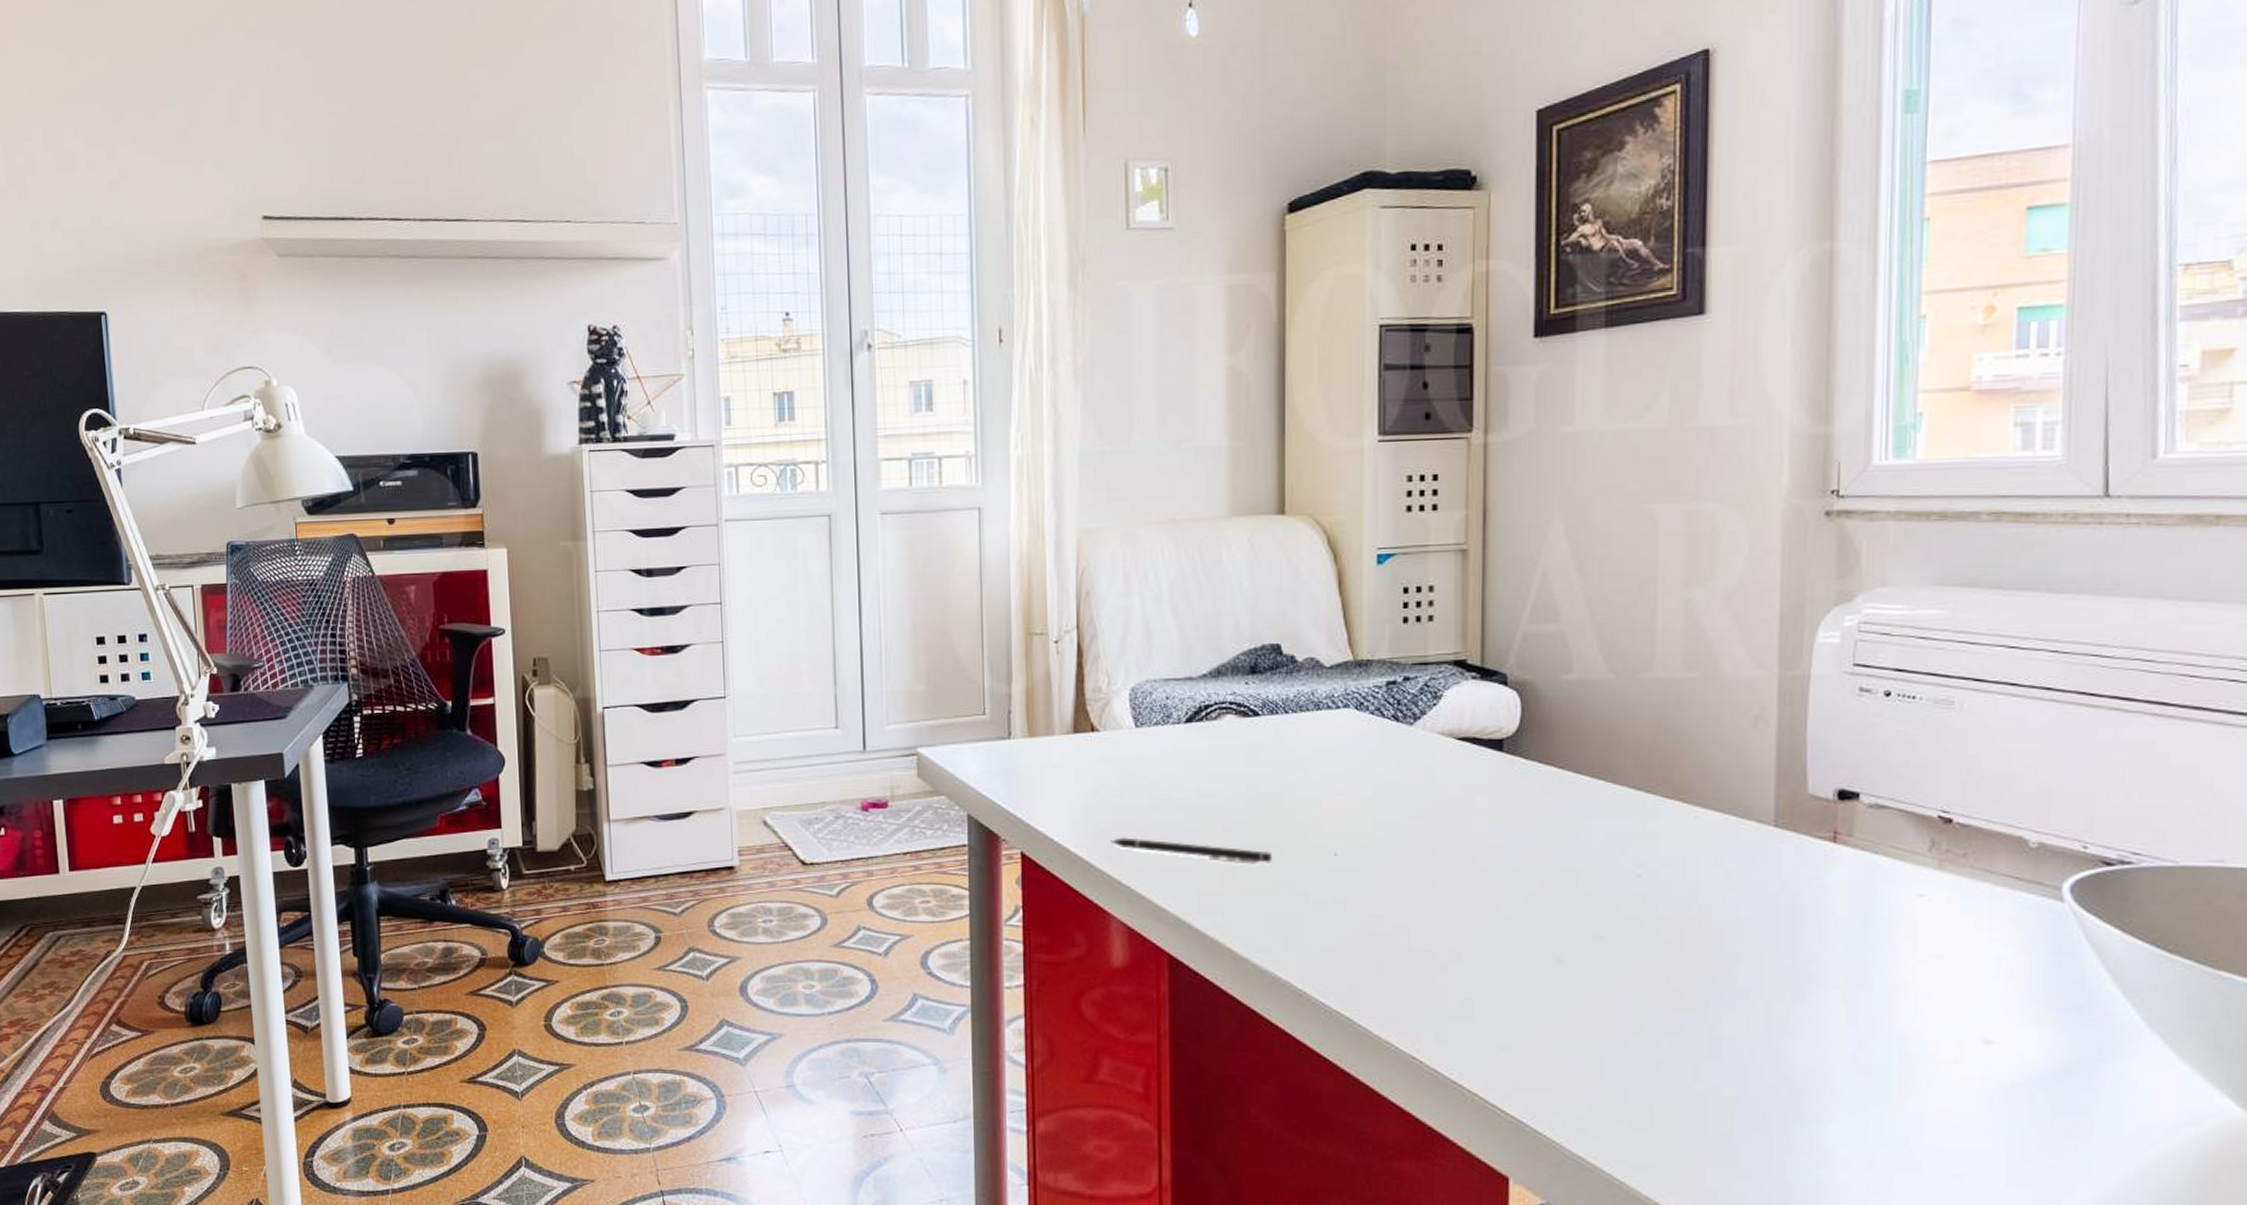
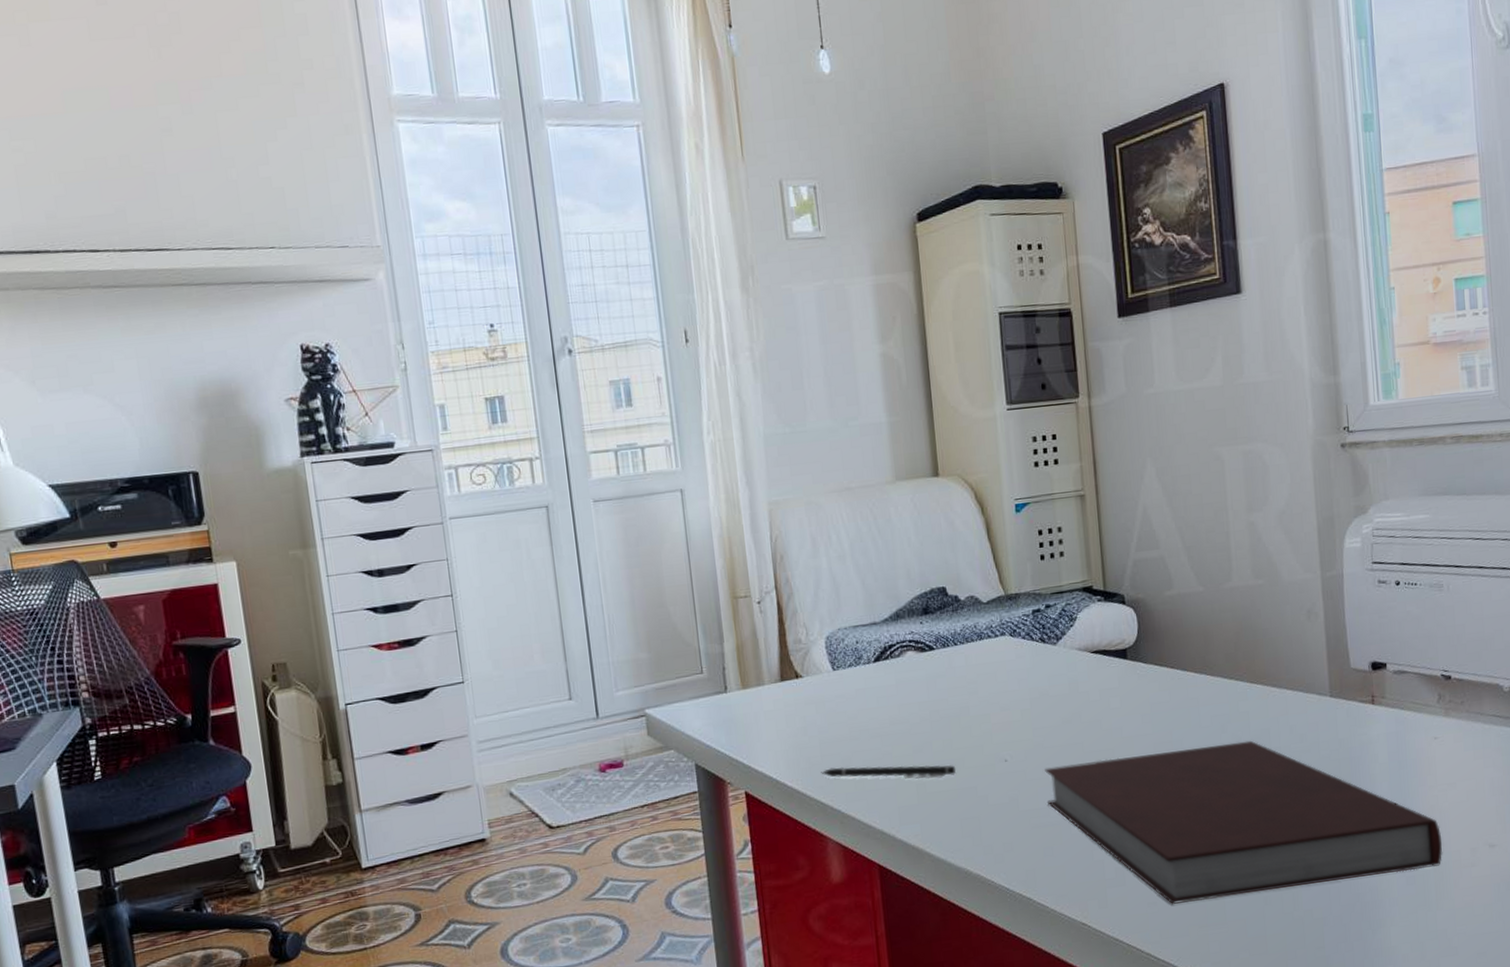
notebook: none [1383,868,1916,1057] -> present [1045,740,1443,904]

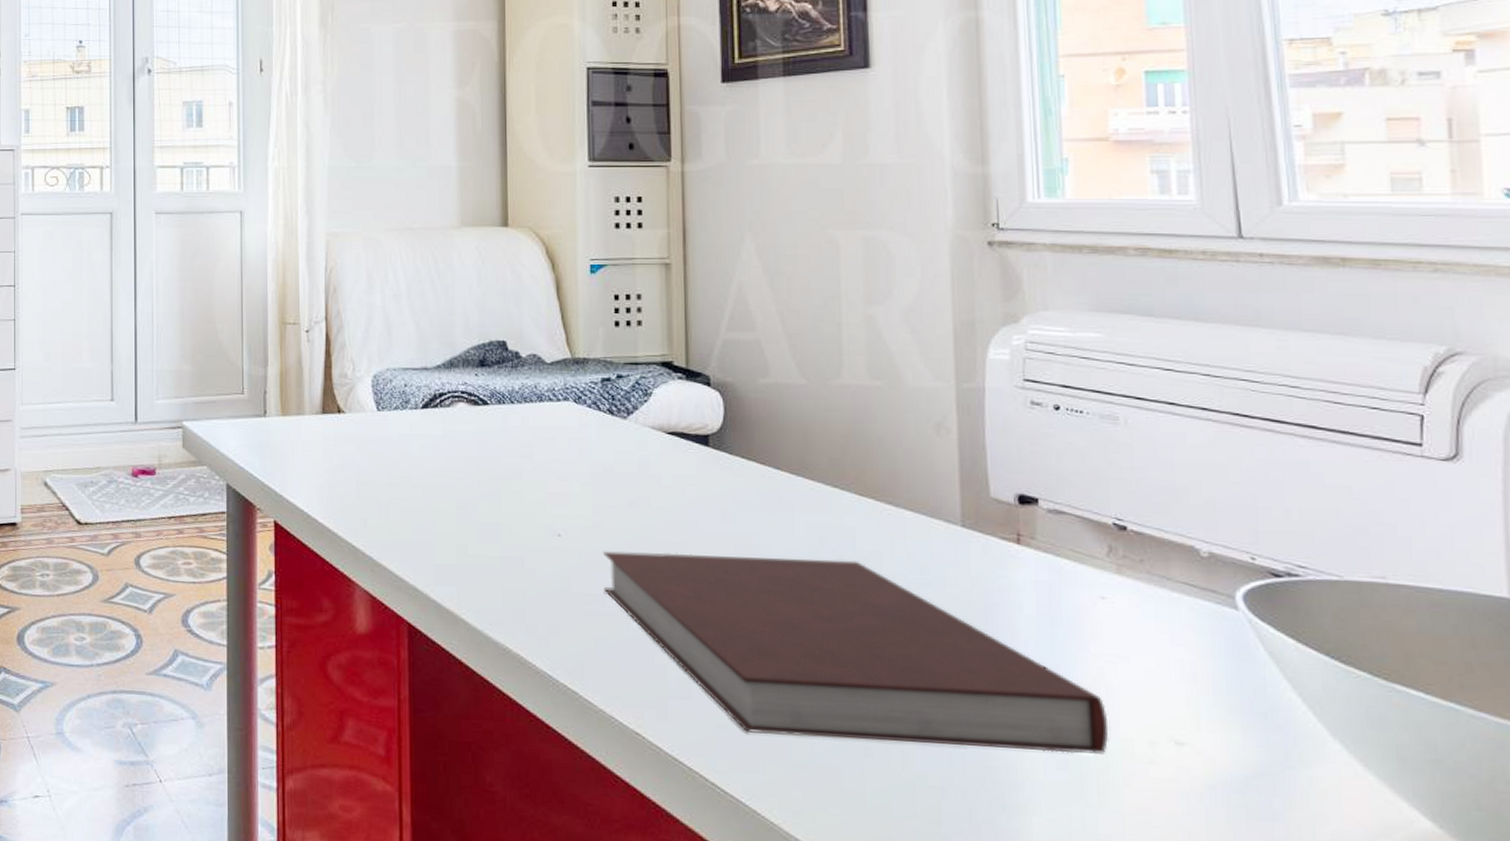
pen: present [821,765,957,780] -> none [355,511,503,542]

